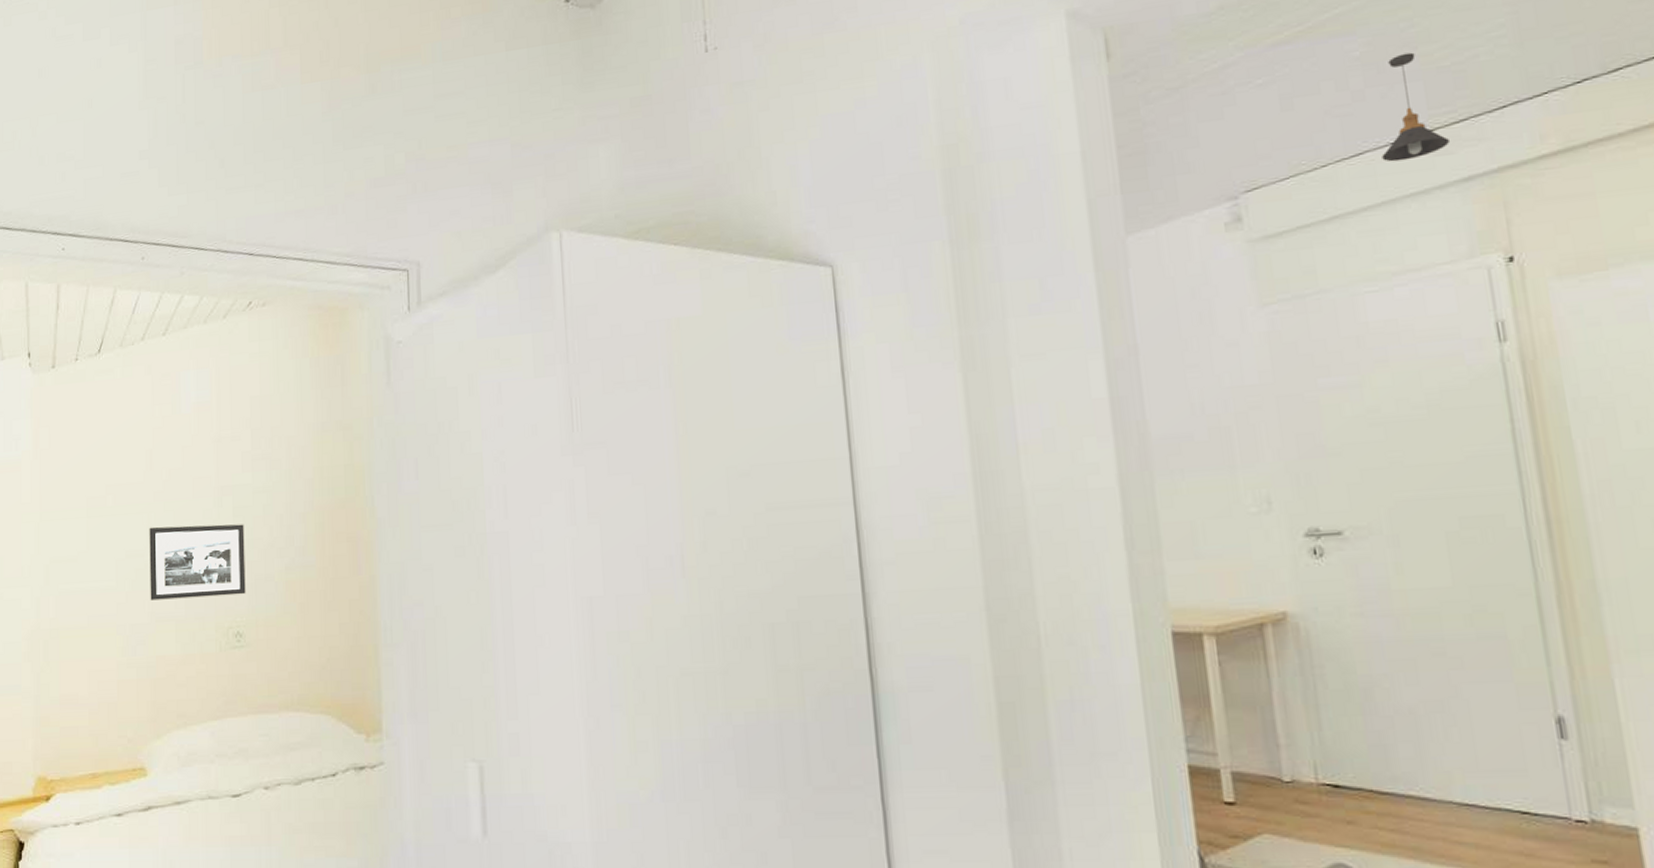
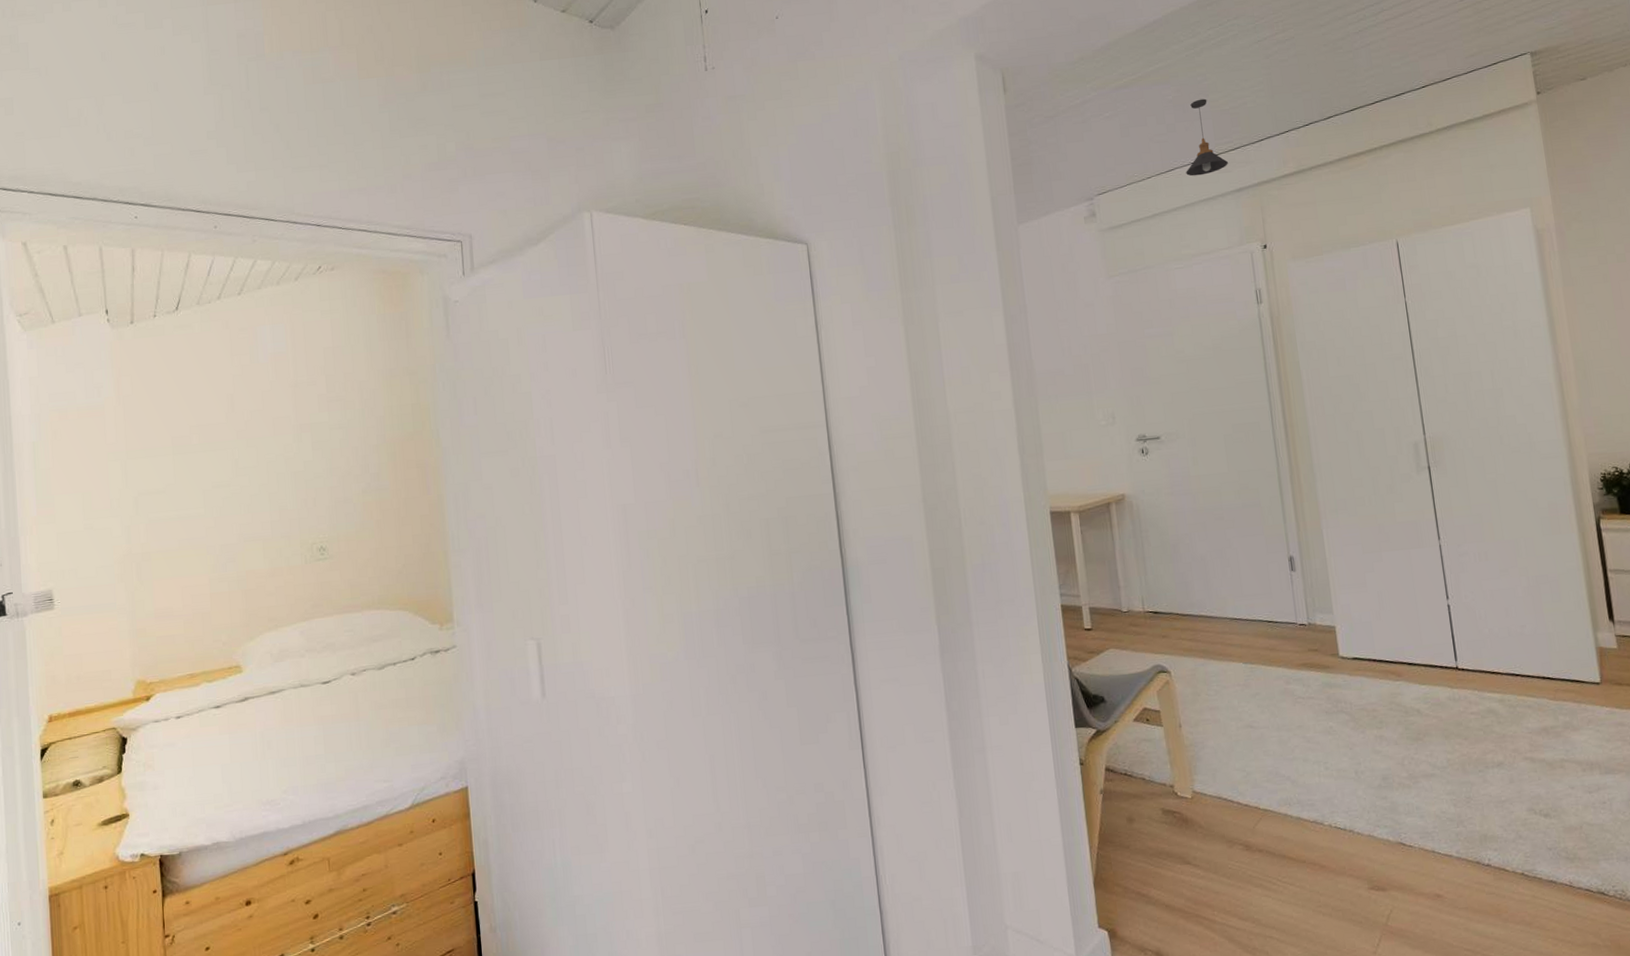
picture frame: present [149,524,246,601] -> none [234,455,327,524]

